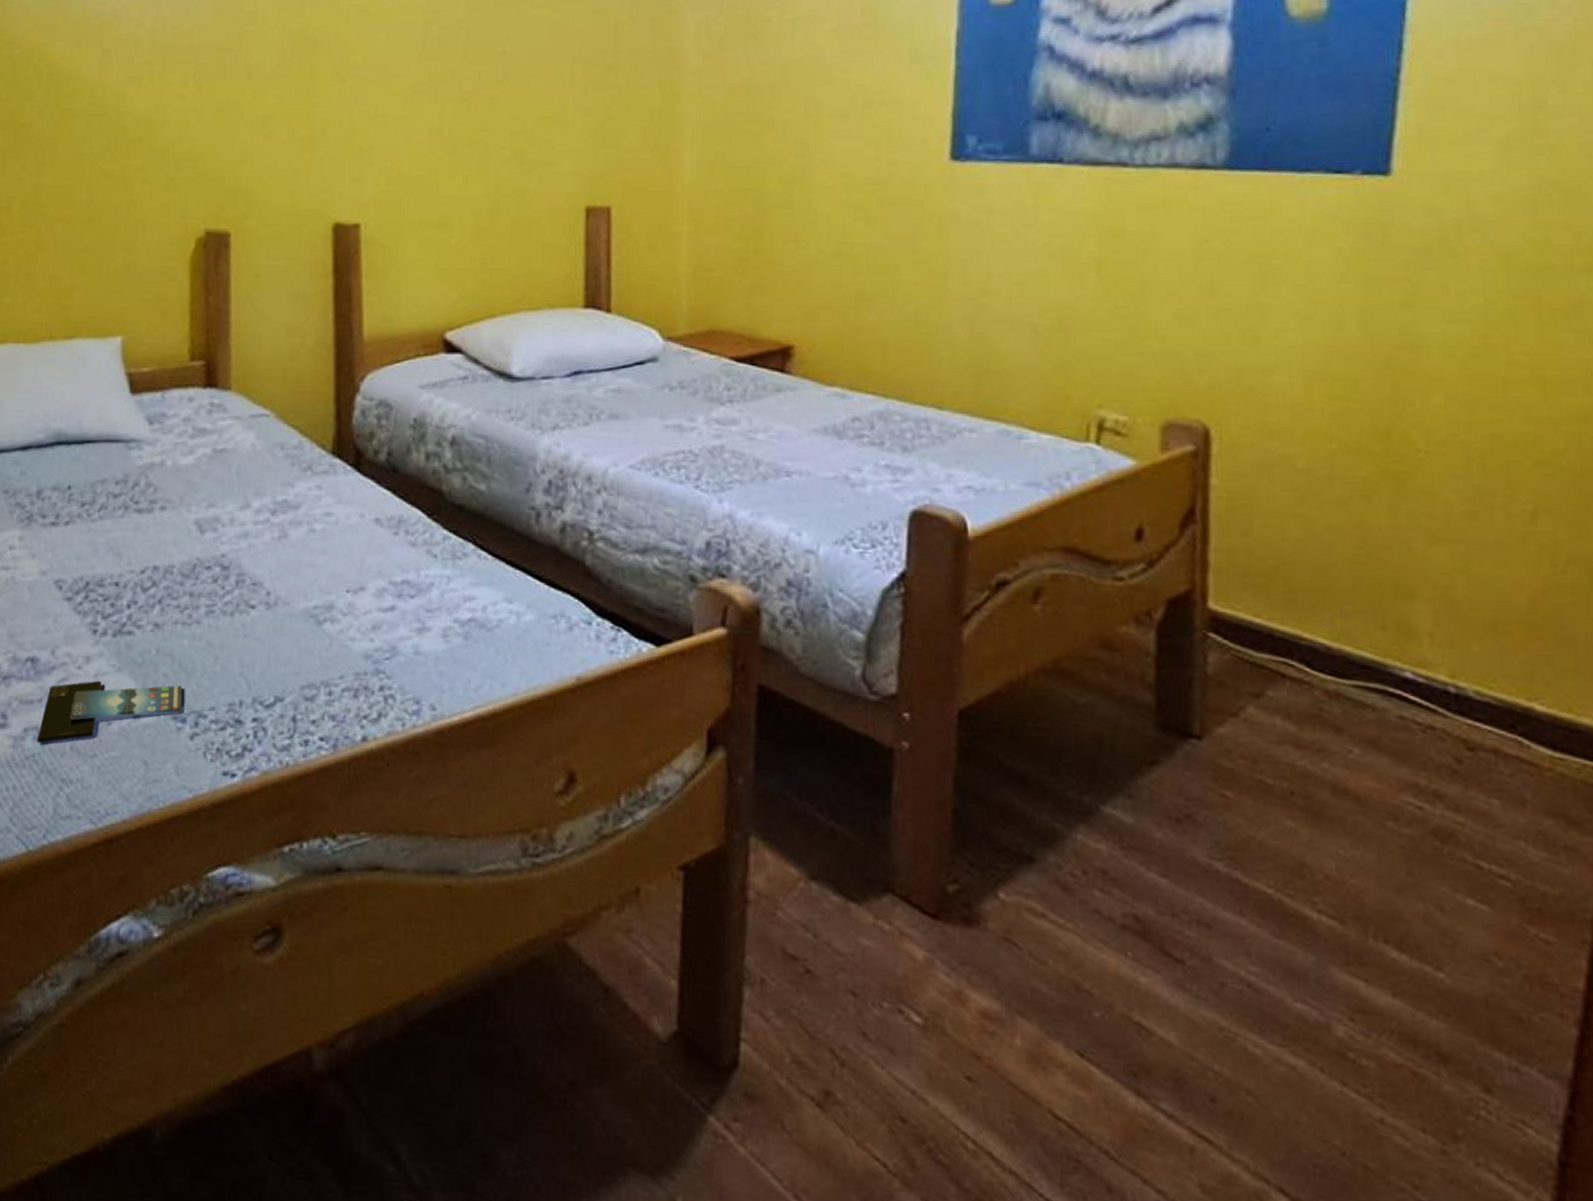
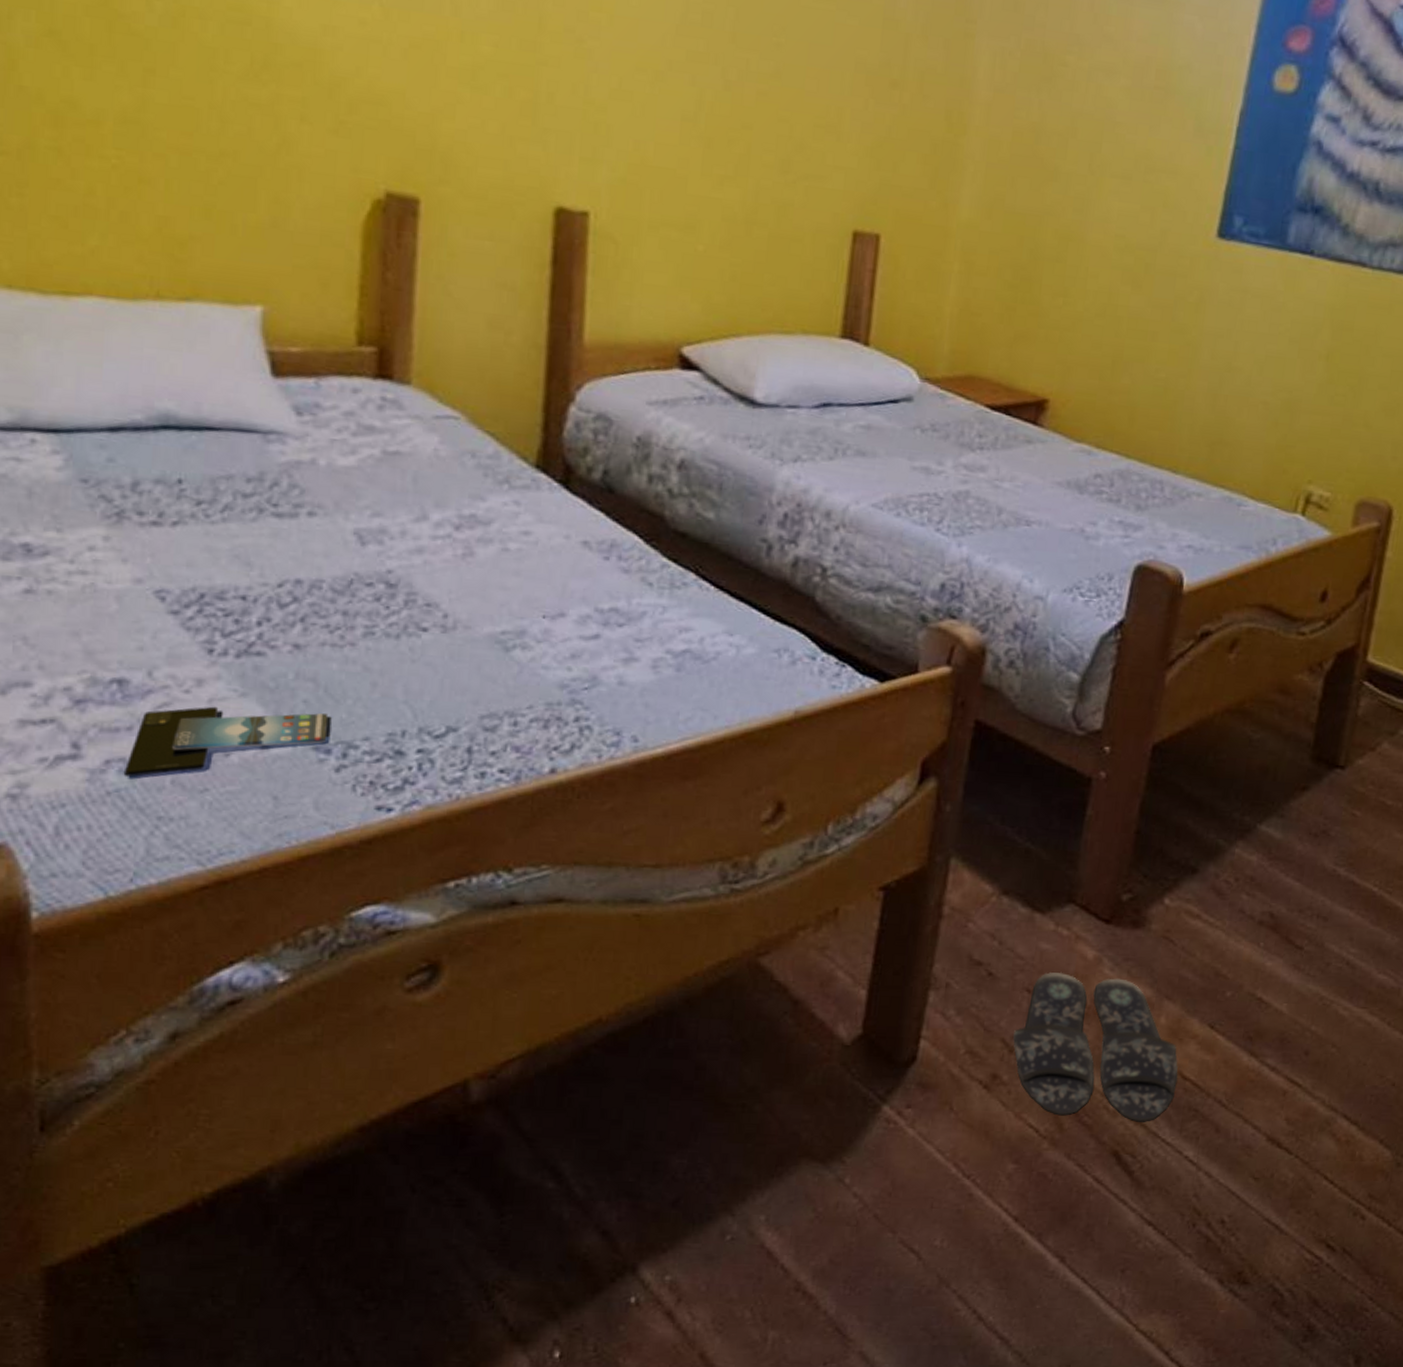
slippers: none [842,973,1048,1169] -> present [1012,972,1179,1122]

